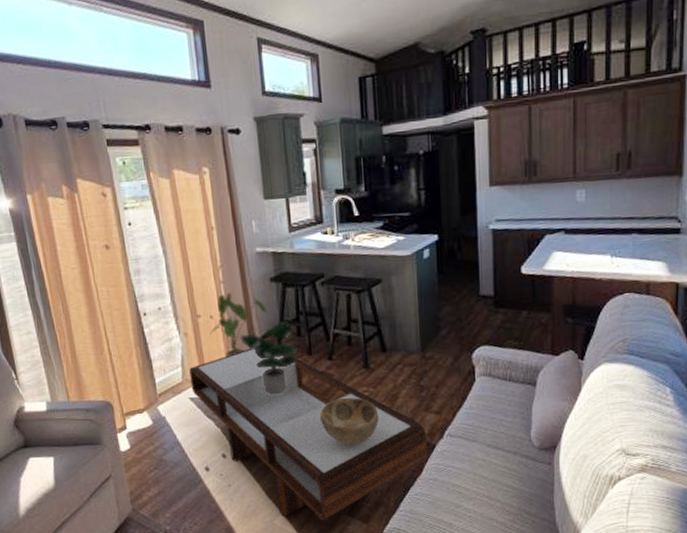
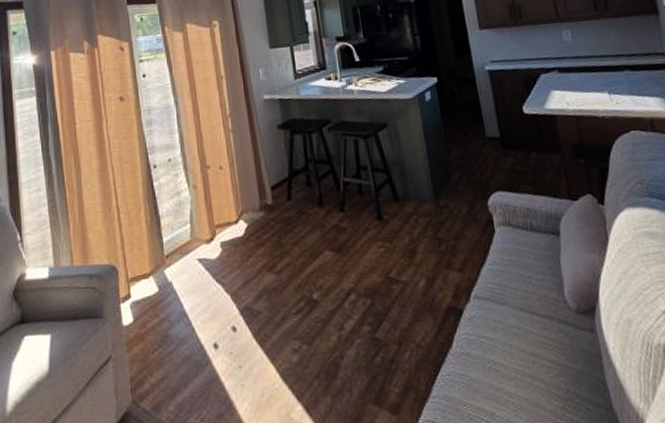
coffee table: present [189,347,427,521] -> none [198,200,456,412]
house plant: present [209,292,268,357] -> none [218,141,277,211]
potted plant: present [238,320,298,395] -> none [248,169,309,253]
decorative bowl: present [320,398,379,445] -> none [335,254,399,312]

